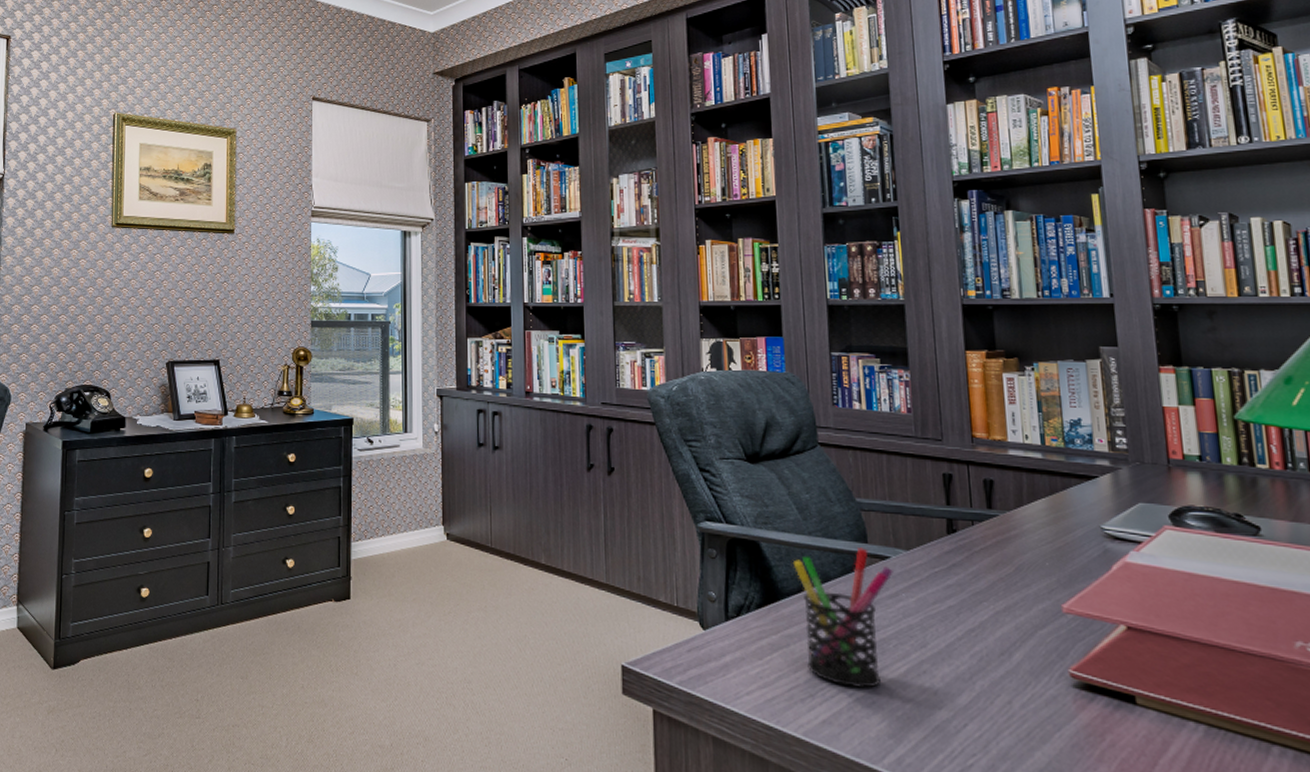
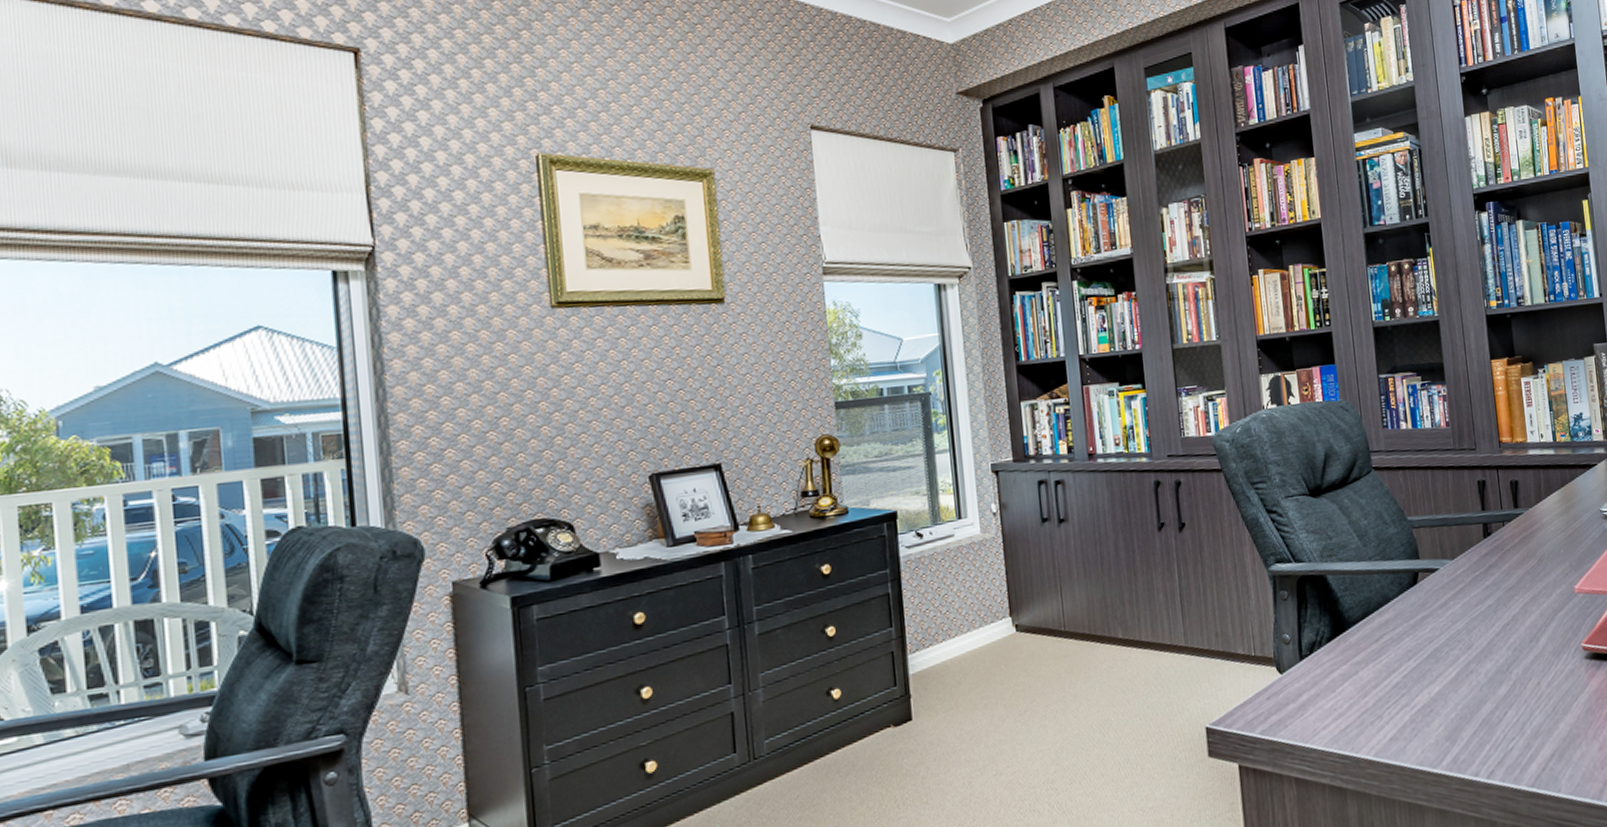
pen holder: present [792,547,893,689] -> none [1356,564,1442,701]

